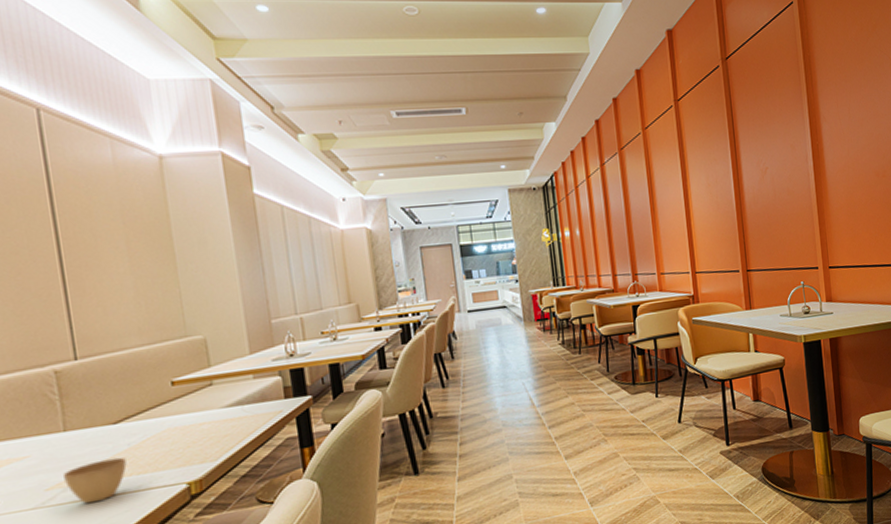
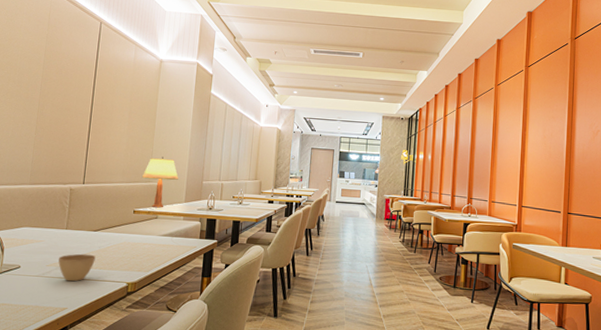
table lamp: none [171,297,232,371] -> present [141,157,178,208]

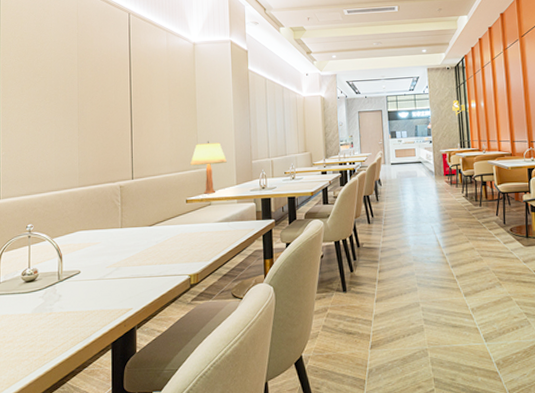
cup: present [58,253,96,282] -> none [118,250,154,281]

